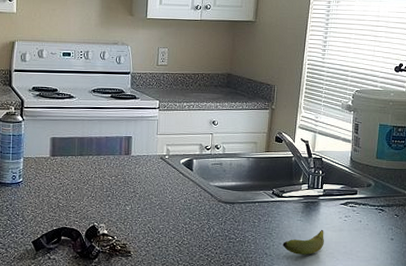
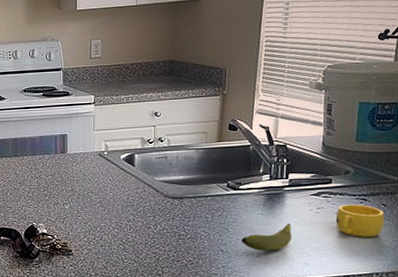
cup: none [359,214,397,244] -> present [335,205,385,237]

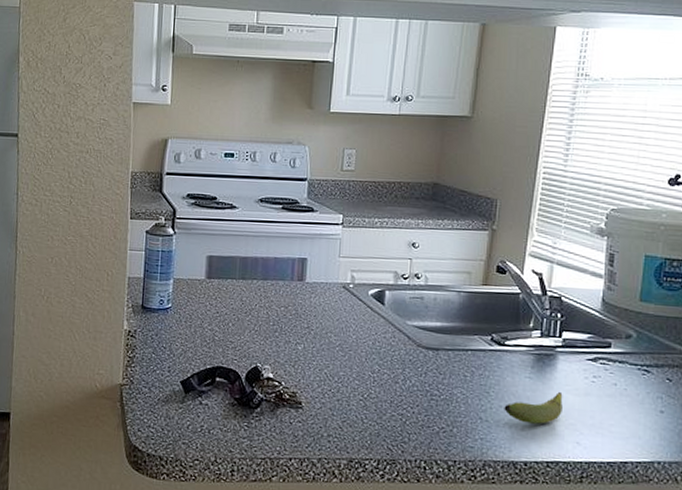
cup: present [335,205,385,237] -> none [613,375,669,418]

